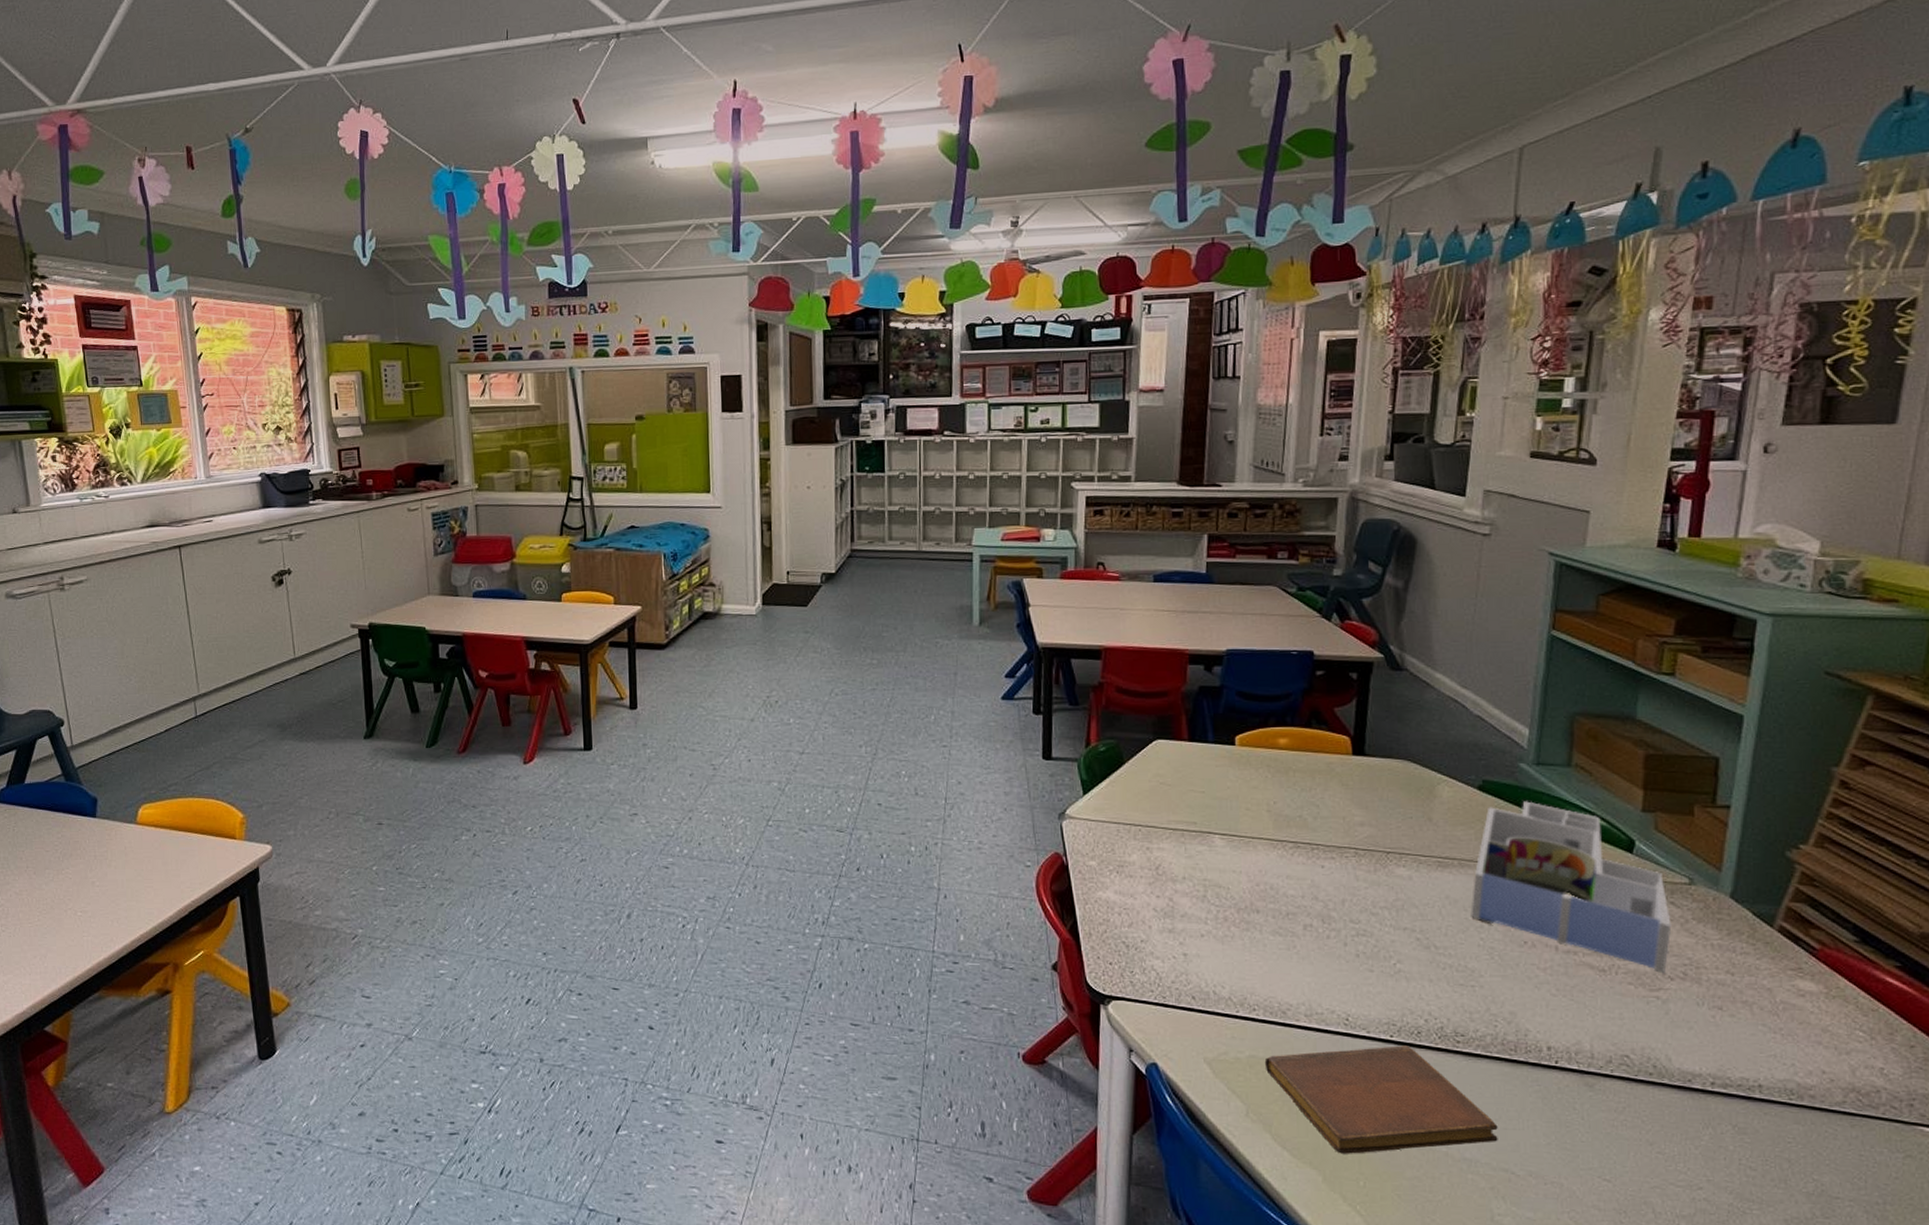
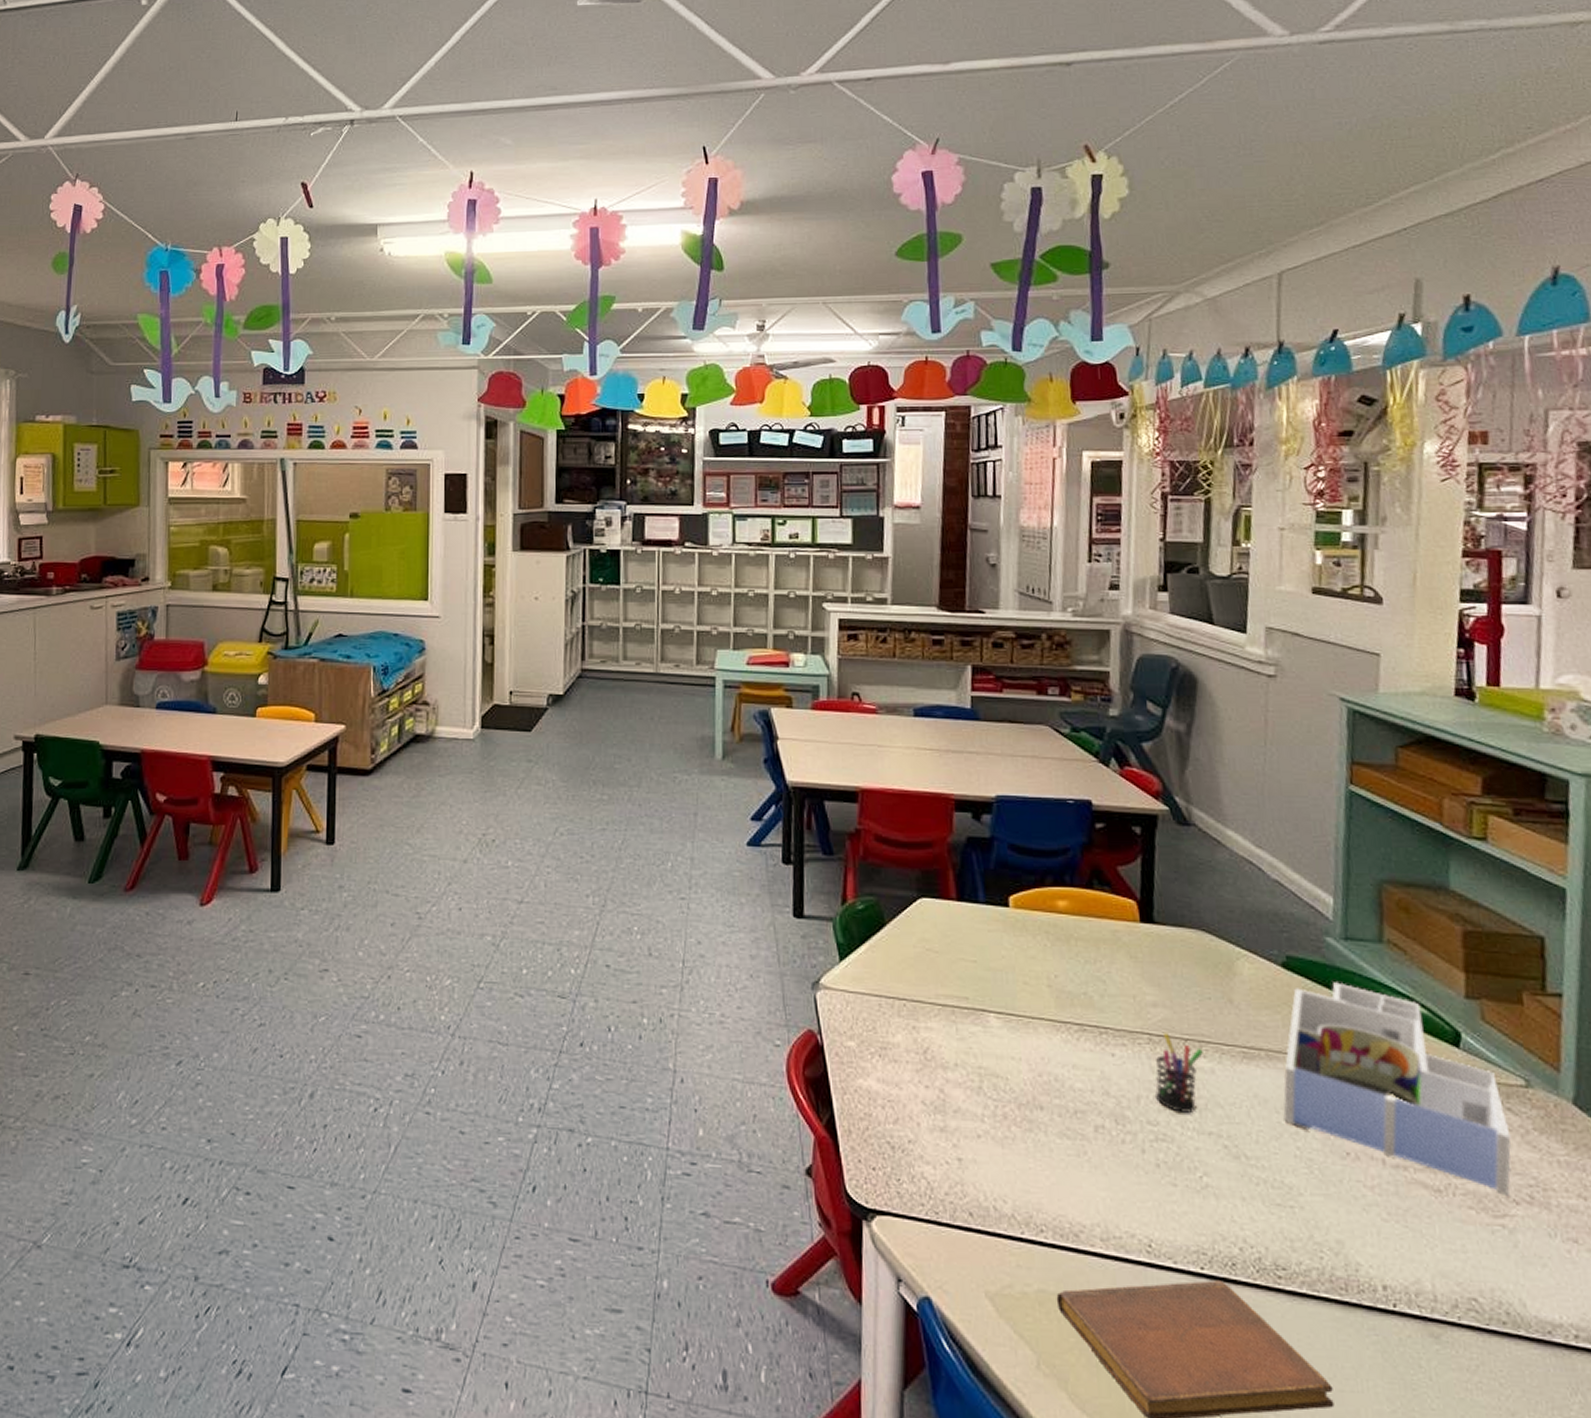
pen holder: none [1357,846,1404,912] -> present [1154,1032,1205,1113]

